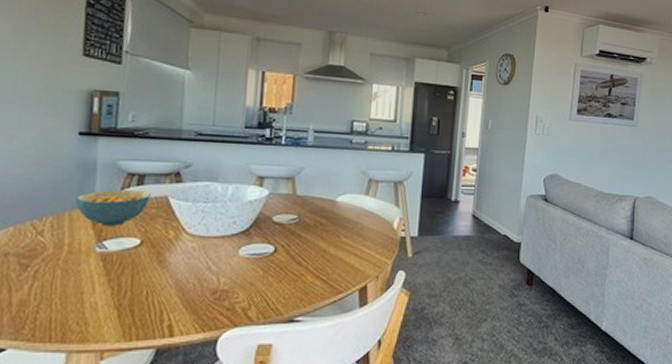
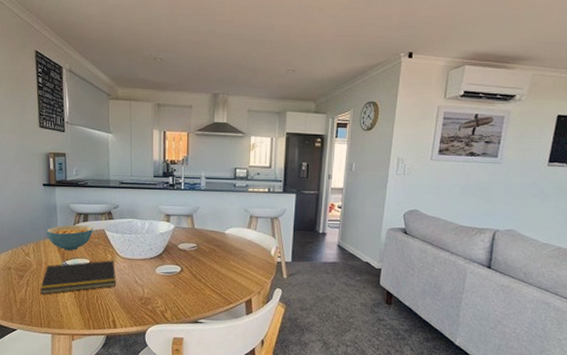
notepad: none [54,239,180,293] -> present [40,260,117,295]

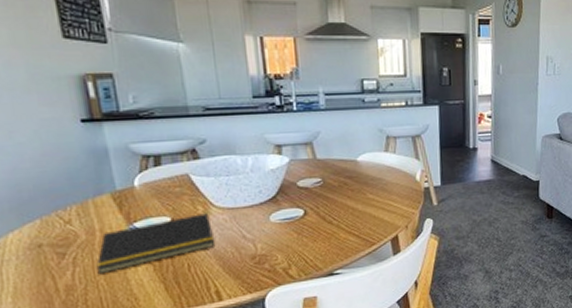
cereal bowl: present [47,225,93,251] -> none [96,171,171,210]

